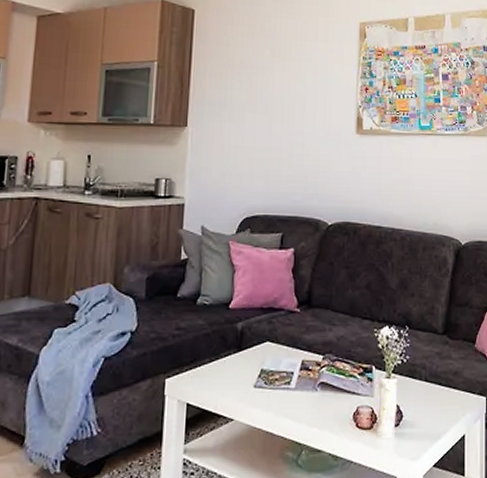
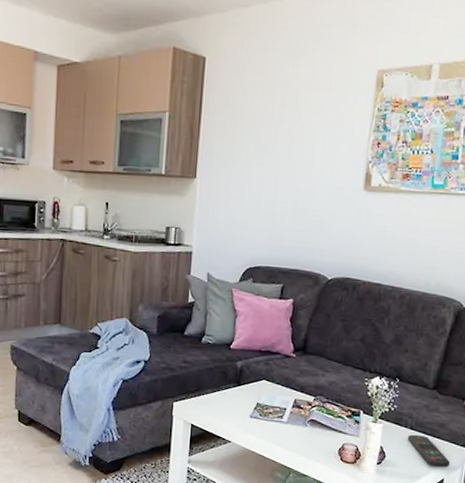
remote control: none [423,387,468,423] -> present [407,434,450,468]

